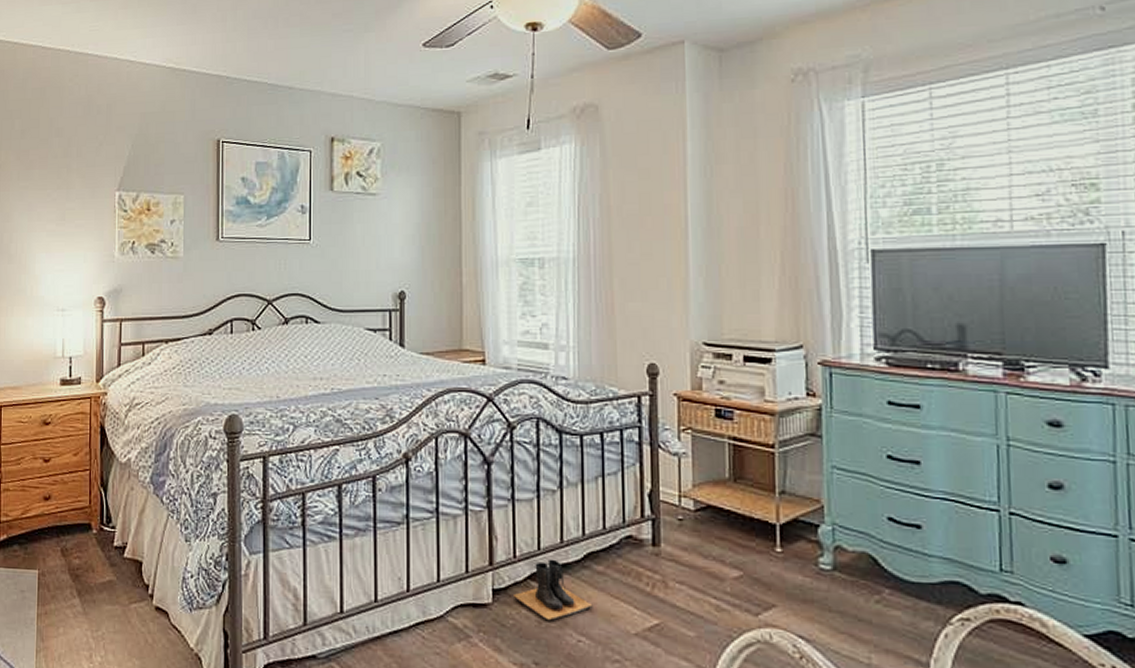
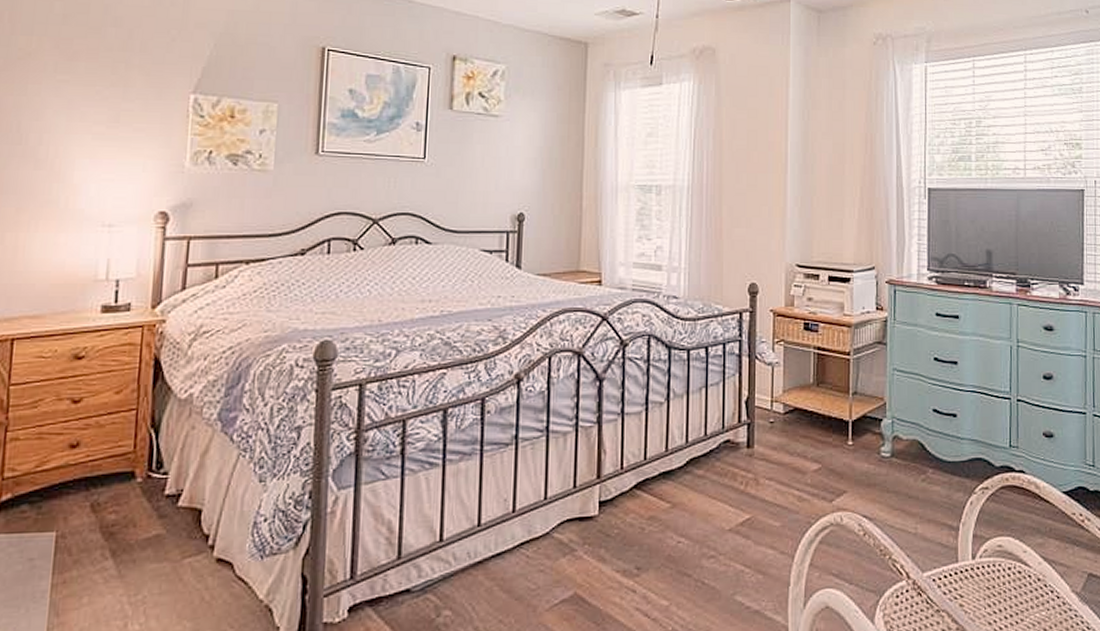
boots: present [514,559,593,621] -> none [619,467,693,526]

